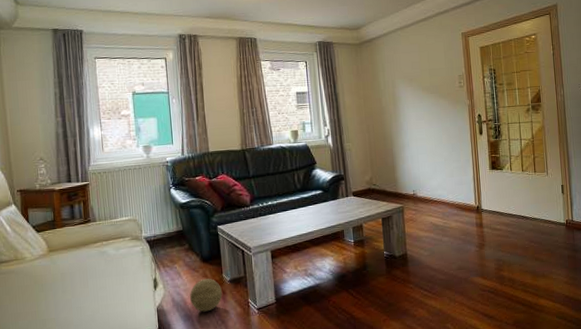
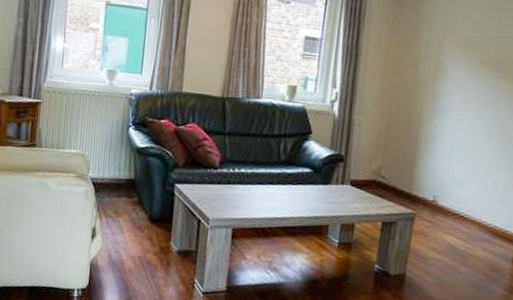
decorative ball: present [189,278,222,312] -> none [128,241,166,281]

